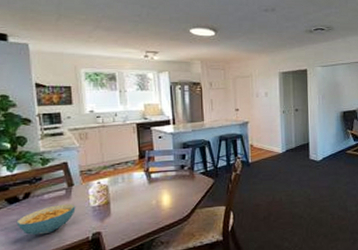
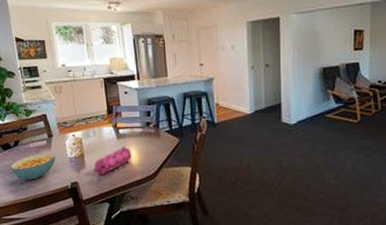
pencil case: none [121,190,164,223] -> present [94,146,132,175]

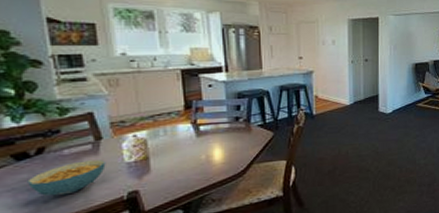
pencil case: present [94,146,132,175] -> none [164,144,215,180]

